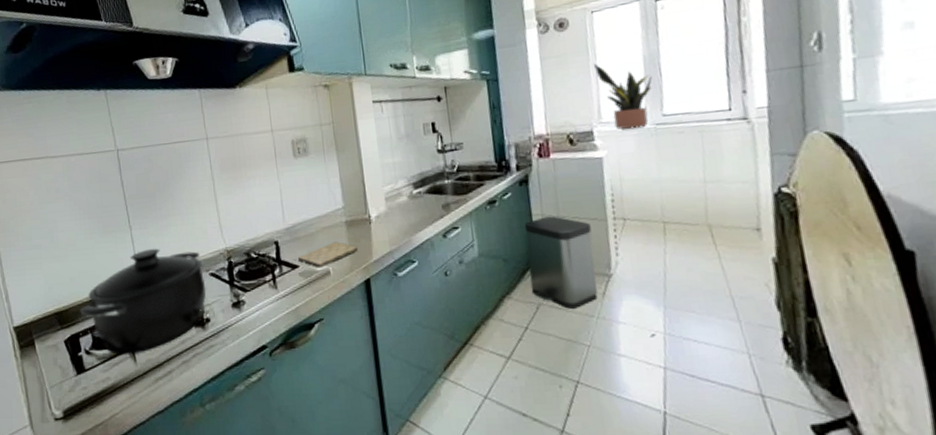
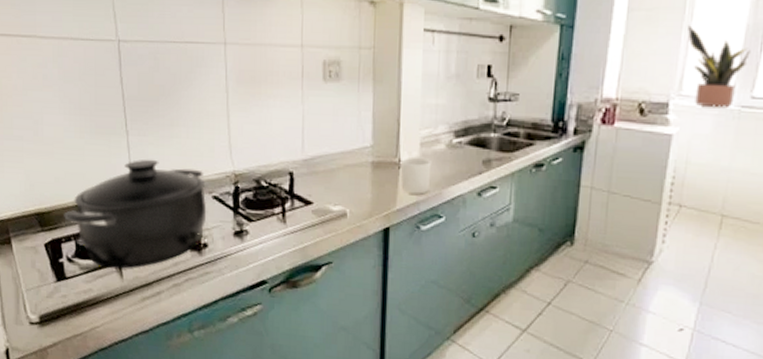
cutting board: present [297,242,359,268] -> none [312,182,382,209]
mug: none [371,210,401,245] -> present [401,156,432,195]
pedal bin: present [524,216,598,309] -> none [563,190,642,291]

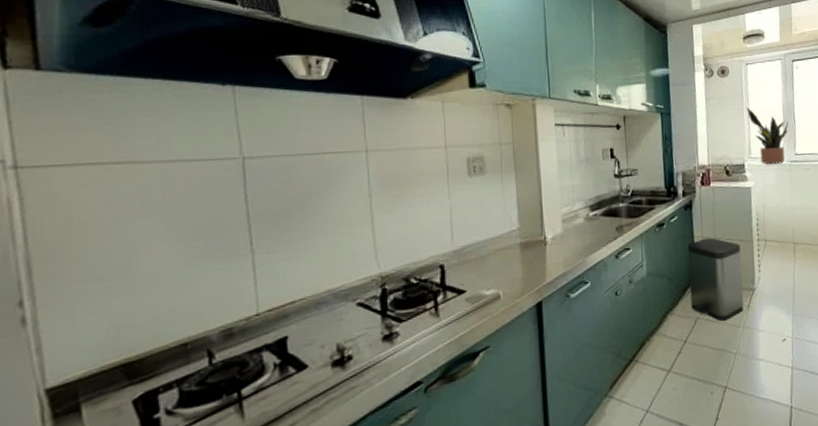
saucepan: present [64,159,207,268] -> none [163,275,351,411]
mug: present [401,156,432,195] -> none [547,232,575,267]
pedal bin: none [563,190,642,291] -> present [687,237,744,321]

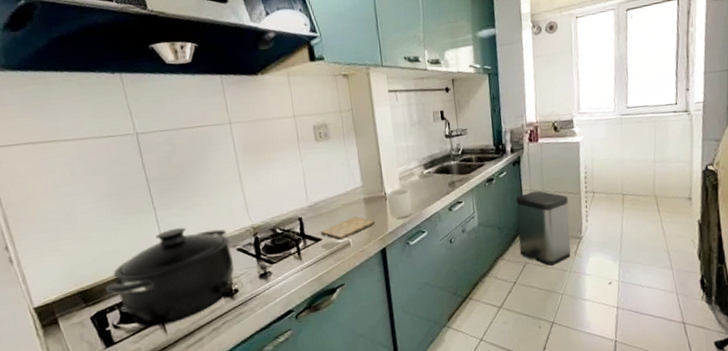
saucepan: none [163,275,351,411] -> present [105,227,234,327]
cutting board: none [464,264,532,293] -> present [320,217,376,241]
mug: none [547,232,575,267] -> present [387,188,413,219]
potted plant: present [747,107,789,164] -> none [576,62,621,119]

